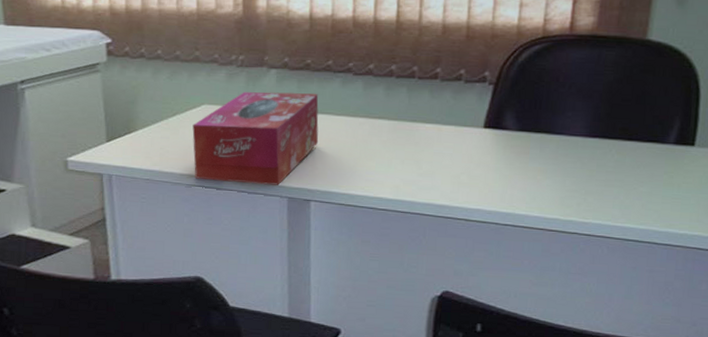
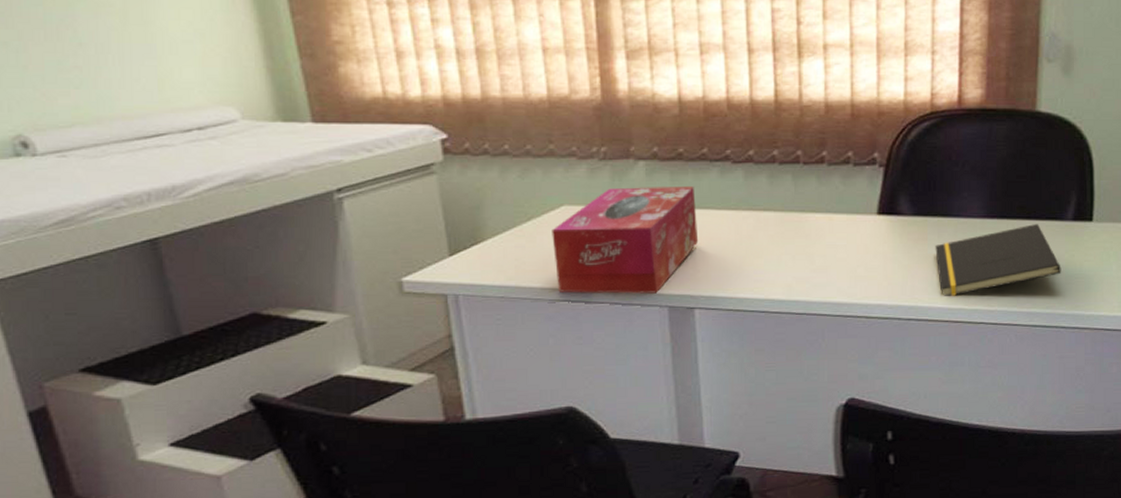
notepad: none [536,144,659,207] -> present [935,223,1062,296]

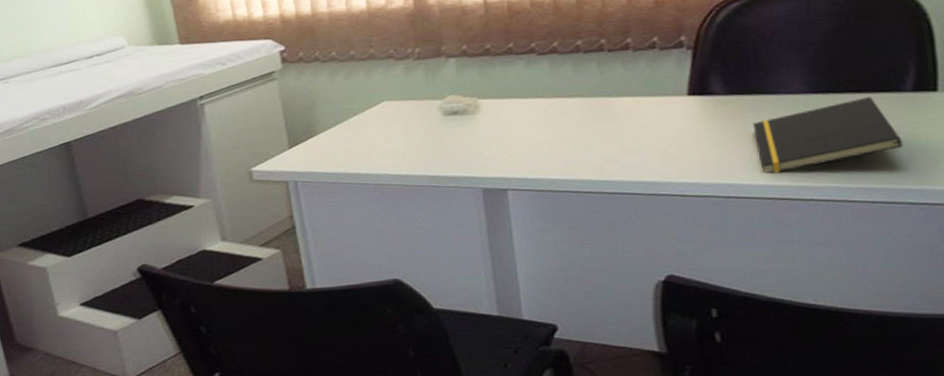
tissue box: present [552,185,699,294] -> none [374,77,509,178]

